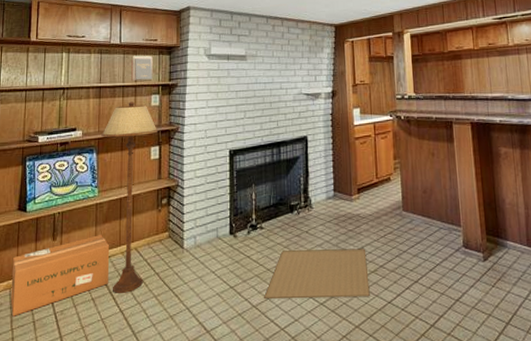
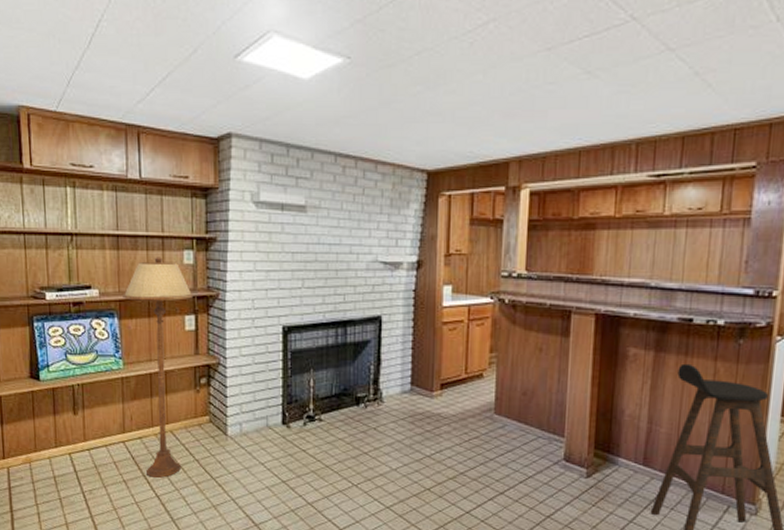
box: present [10,235,110,317] -> none [29,413,141,492]
books: present [131,55,153,82] -> none [156,196,185,232]
doormat: present [264,248,370,299] -> none [321,447,446,505]

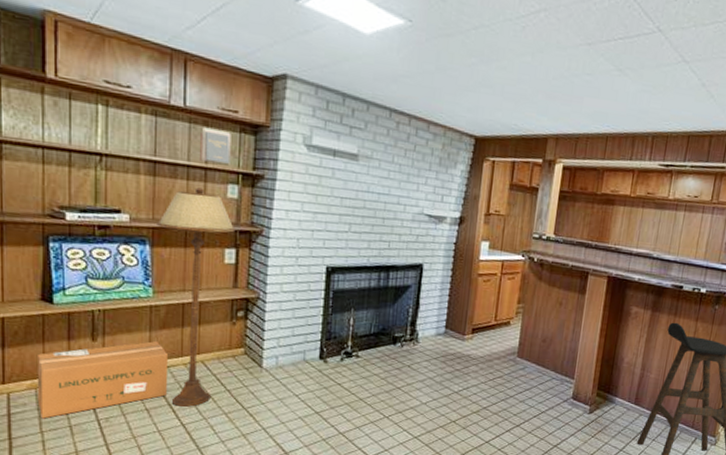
box: none [29,413,141,492] -> present [36,341,169,419]
books: none [156,196,185,232] -> present [200,127,231,166]

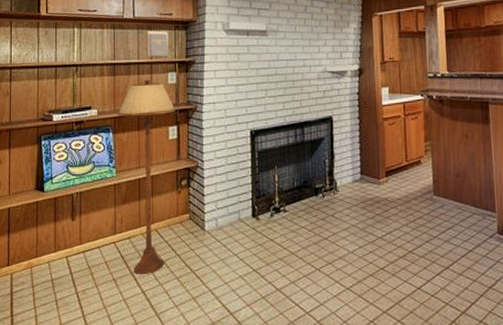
box: present [36,341,169,419] -> none [32,216,130,295]

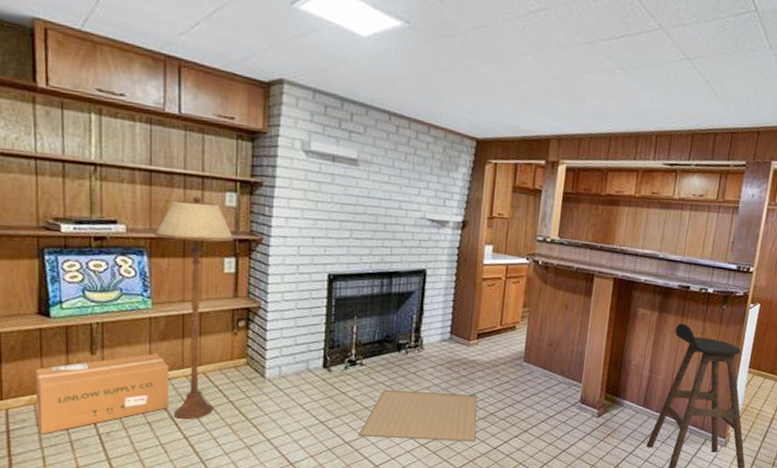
box: none [32,216,130,295] -> present [35,353,170,435]
books: present [146,30,169,58] -> none [197,134,228,173]
doormat: none [288,233,398,283] -> present [359,390,478,442]

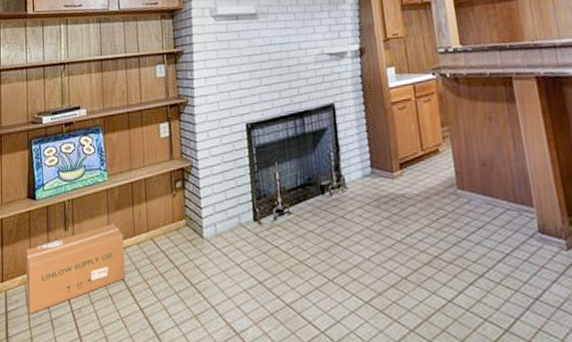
floor lamp: present [154,196,235,419] -> none [106,74,167,289]
doormat: present [359,390,478,442] -> none [298,235,425,296]

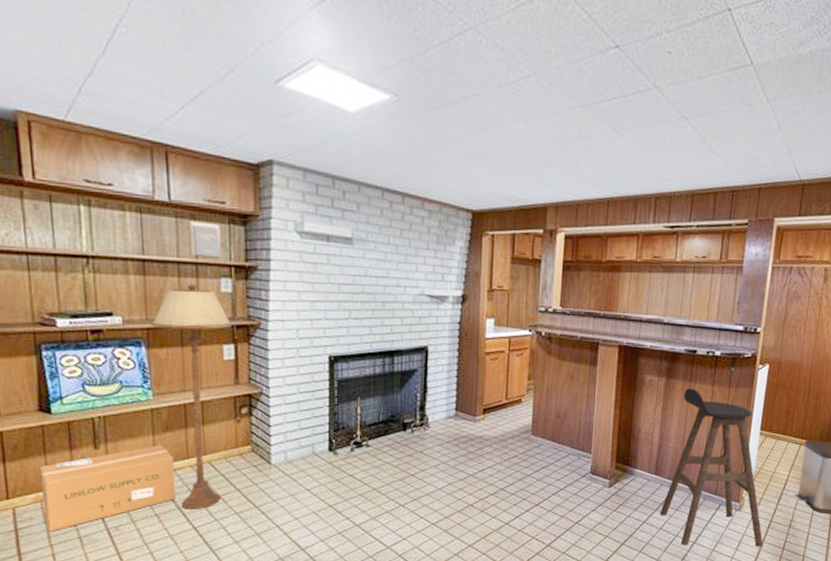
floor lamp: none [106,74,167,289] -> present [151,284,233,509]
books: none [132,21,156,52] -> present [188,220,222,259]

